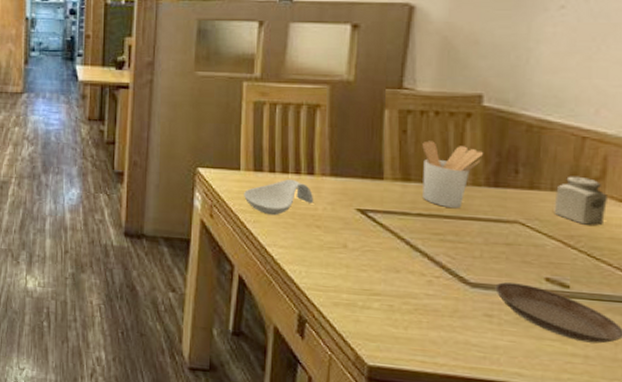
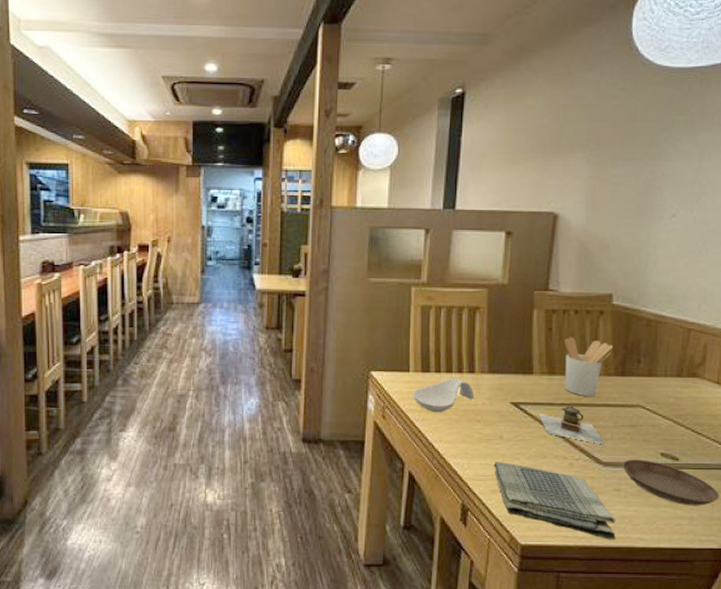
dish towel: none [336,271,487,372] -> present [493,461,616,540]
teapot: none [390,217,474,264] -> present [539,406,606,445]
salt shaker: present [554,176,607,225] -> none [667,363,707,405]

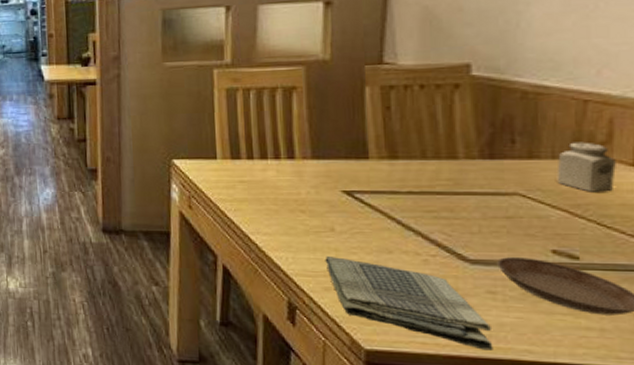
spoon rest: present [413,377,475,413] -> none [222,164,297,203]
teapot: present [539,406,606,445] -> none [379,194,472,240]
utensil holder: present [564,337,613,397] -> none [408,115,475,184]
salt shaker: none [667,363,707,405] -> present [556,142,616,192]

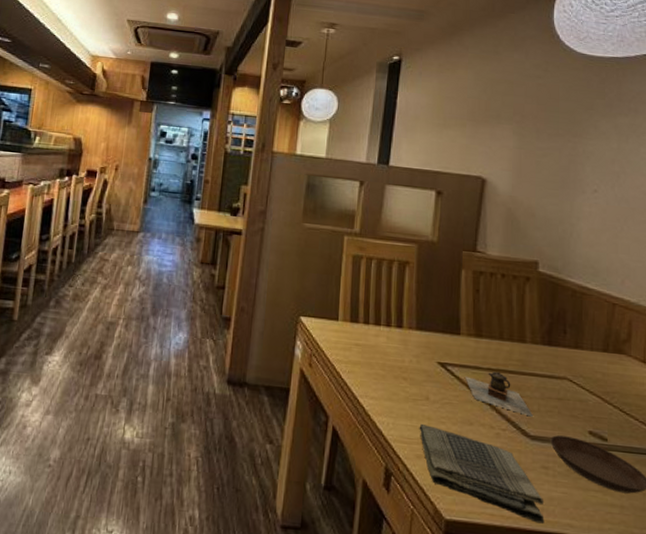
teapot: none [379,194,472,240] -> present [465,371,533,417]
salt shaker: present [556,142,616,192] -> none [594,337,633,383]

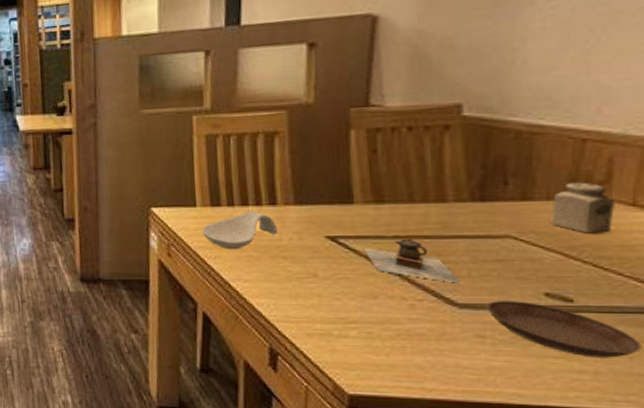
spoon rest: none [341,331,402,367] -> present [202,211,279,250]
dish towel: present [419,423,544,524] -> none [307,301,481,394]
salt shaker: none [594,337,633,383] -> present [551,182,615,234]

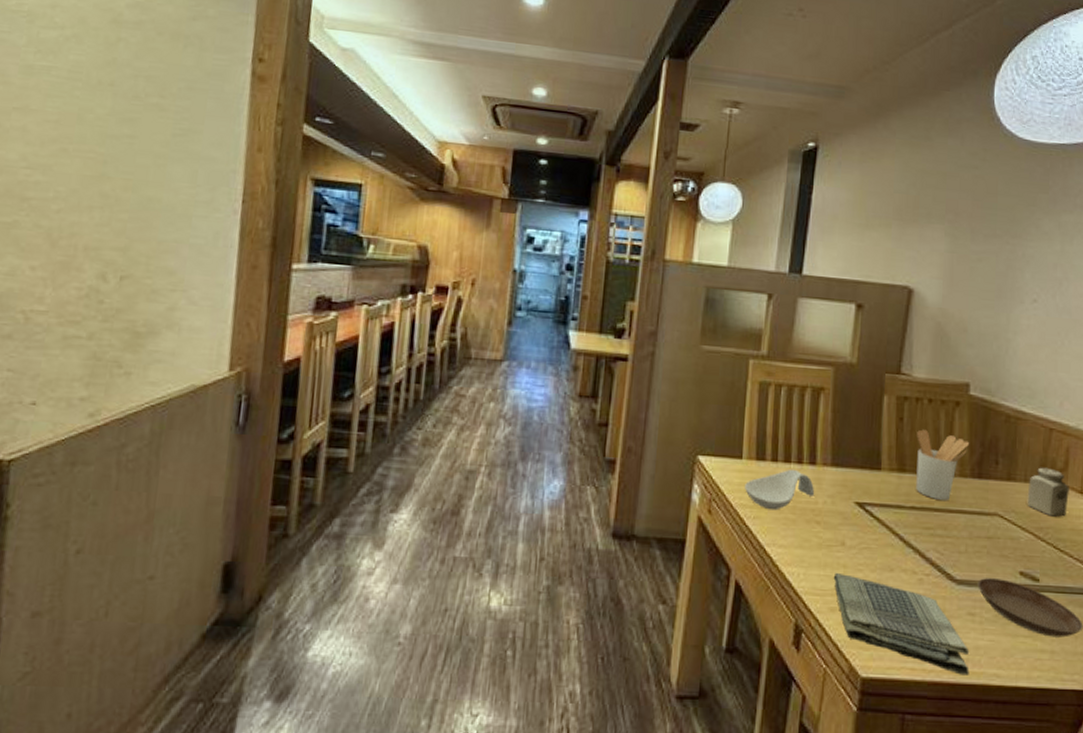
dish towel: none [307,301,481,394] -> present [833,572,969,675]
teapot: present [364,238,461,284] -> none [886,510,960,559]
utensil holder: none [395,158,465,228] -> present [916,429,969,501]

